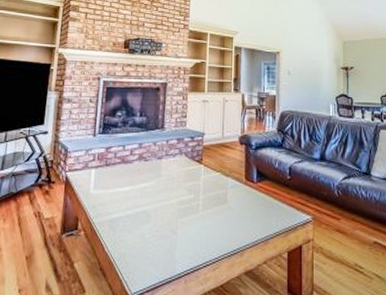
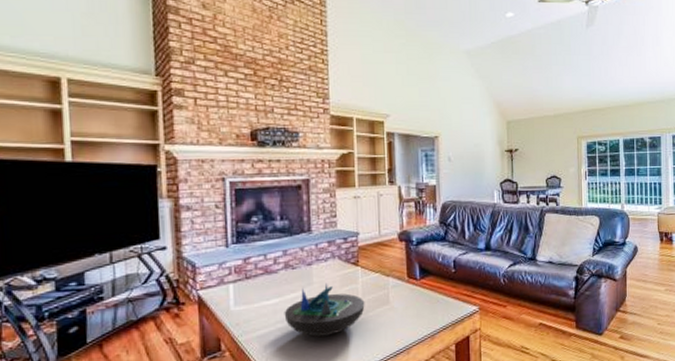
decorative bowl: none [133,176,205,227] -> present [284,283,365,337]

